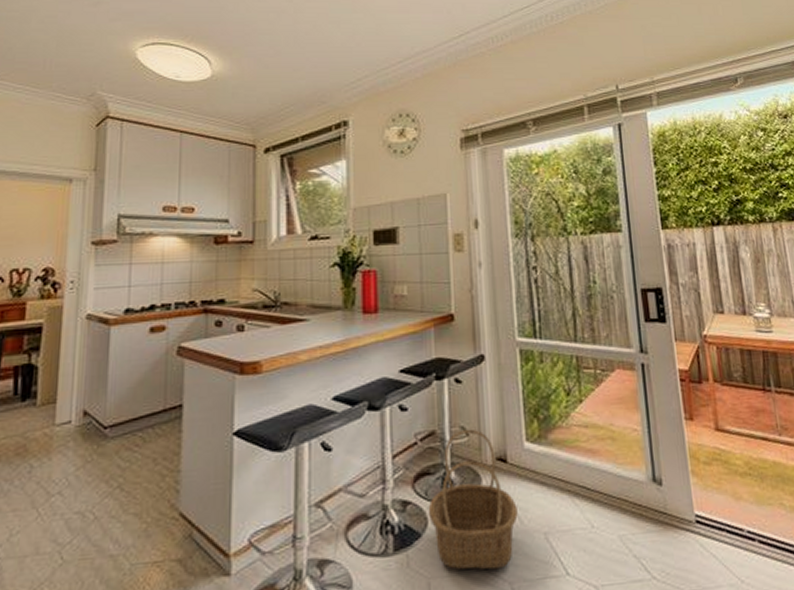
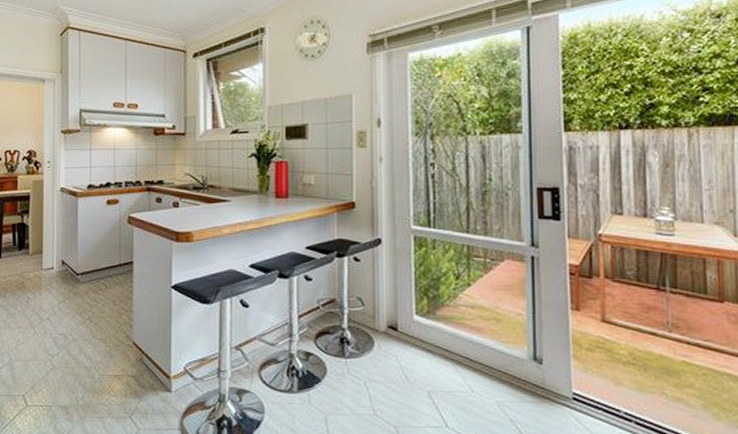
basket: present [428,429,518,570] -> none [327,300,405,415]

